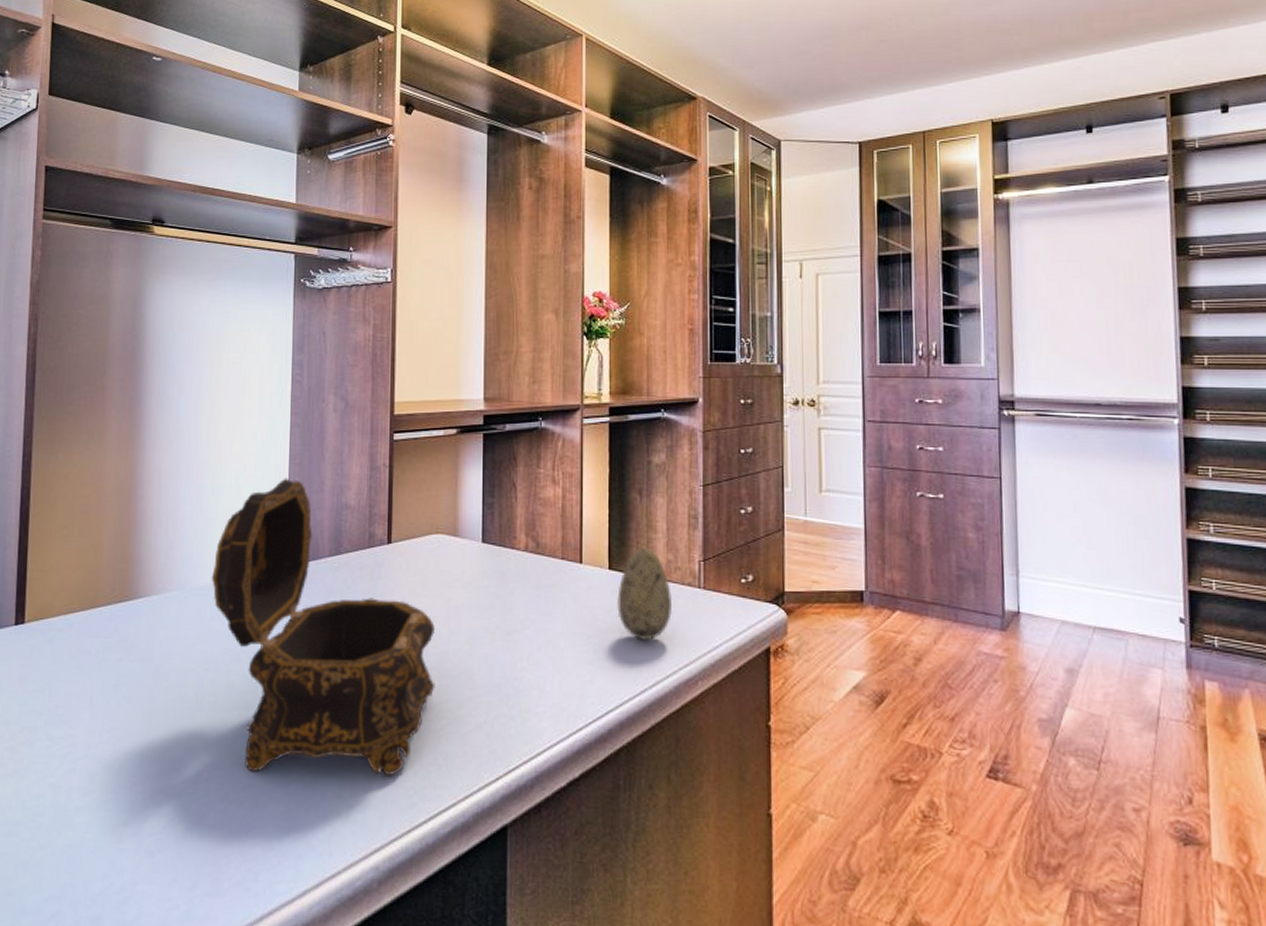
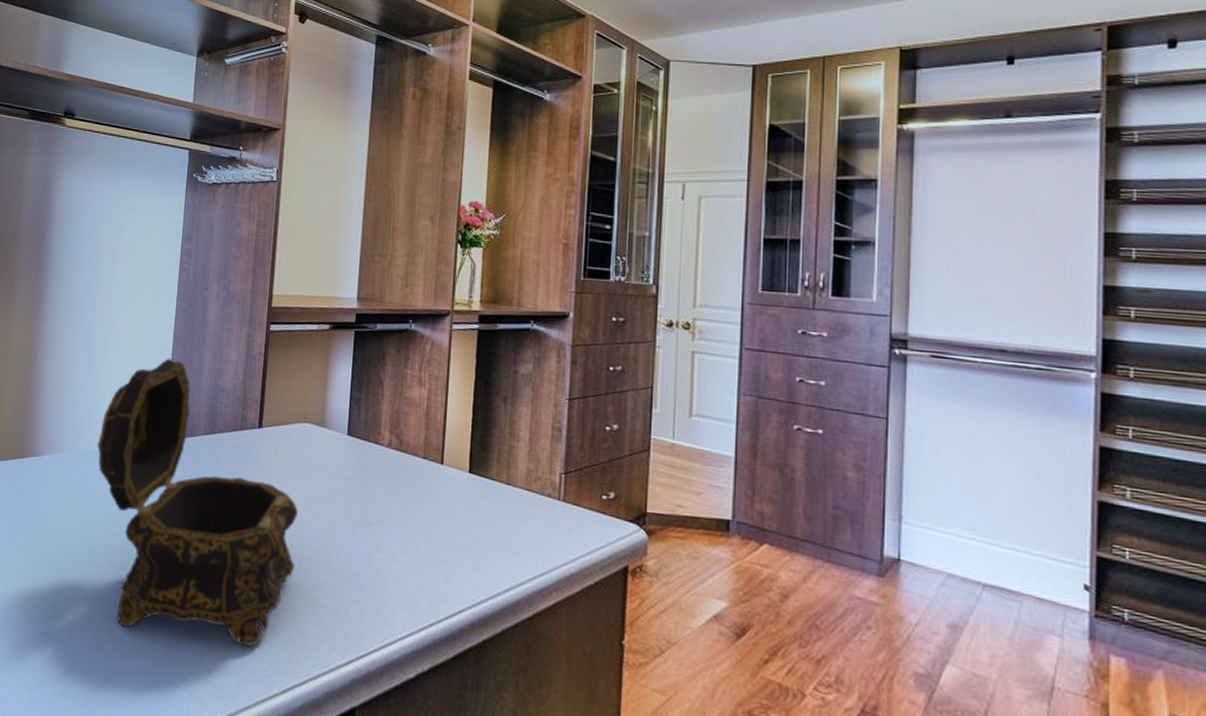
decorative egg: present [617,547,673,641] -> none [475,454,532,546]

